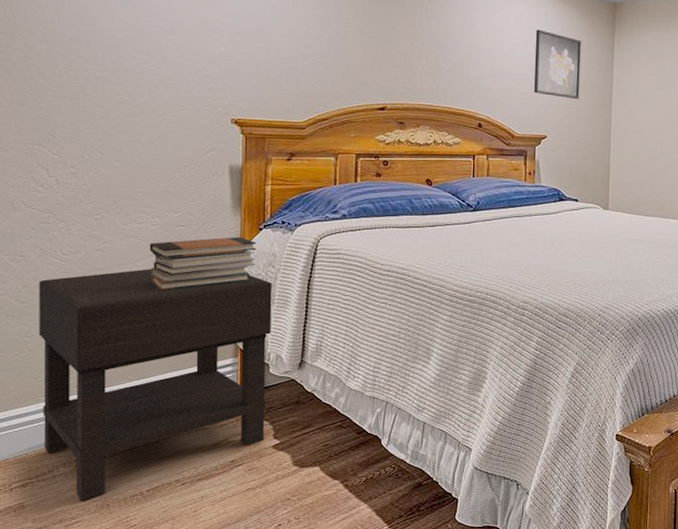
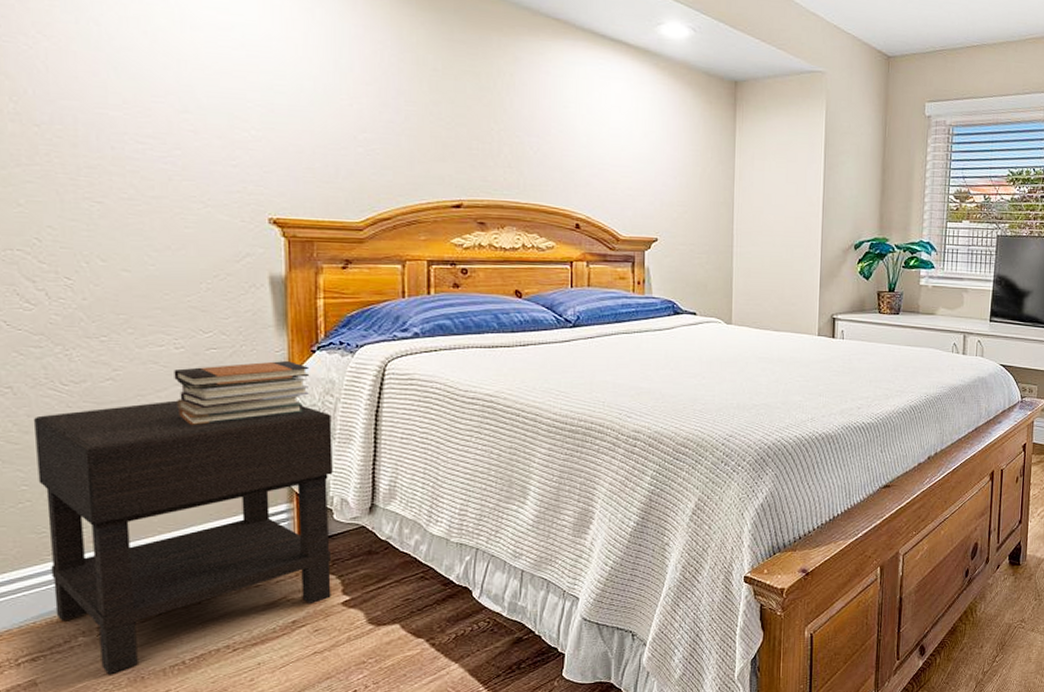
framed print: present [533,29,582,100] -> none [640,112,697,196]

